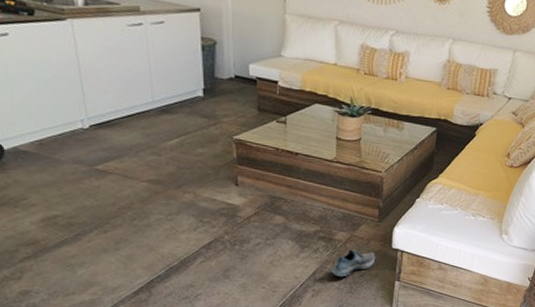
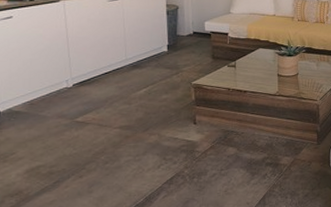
shoe: present [330,249,376,278] -> none [277,172,317,199]

